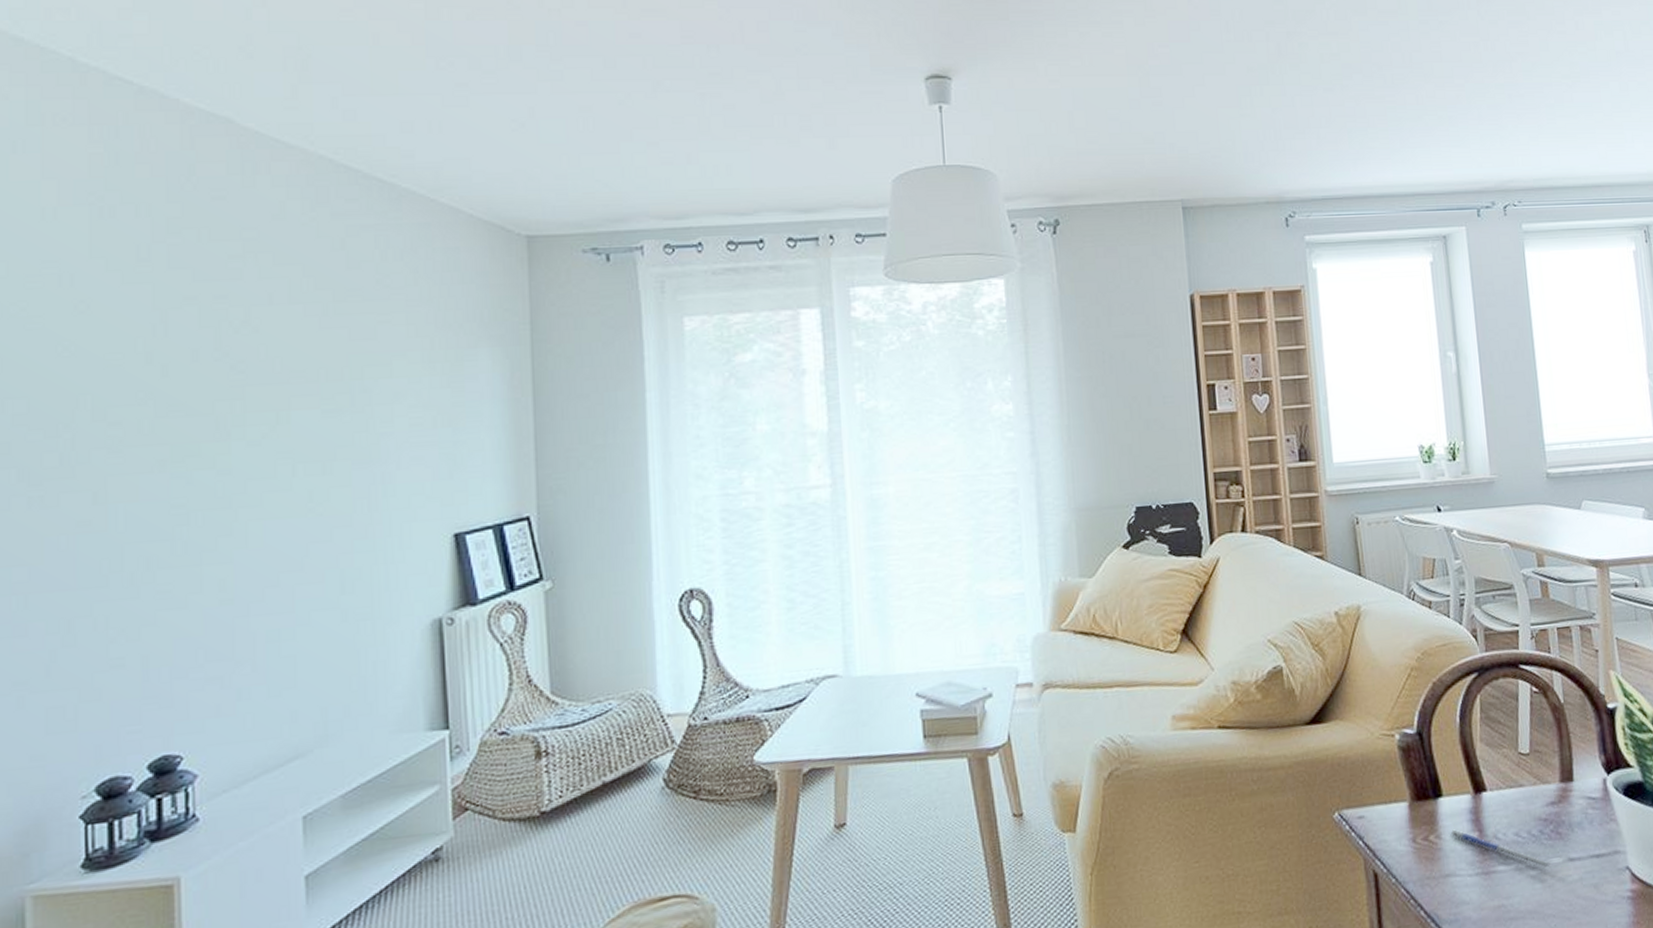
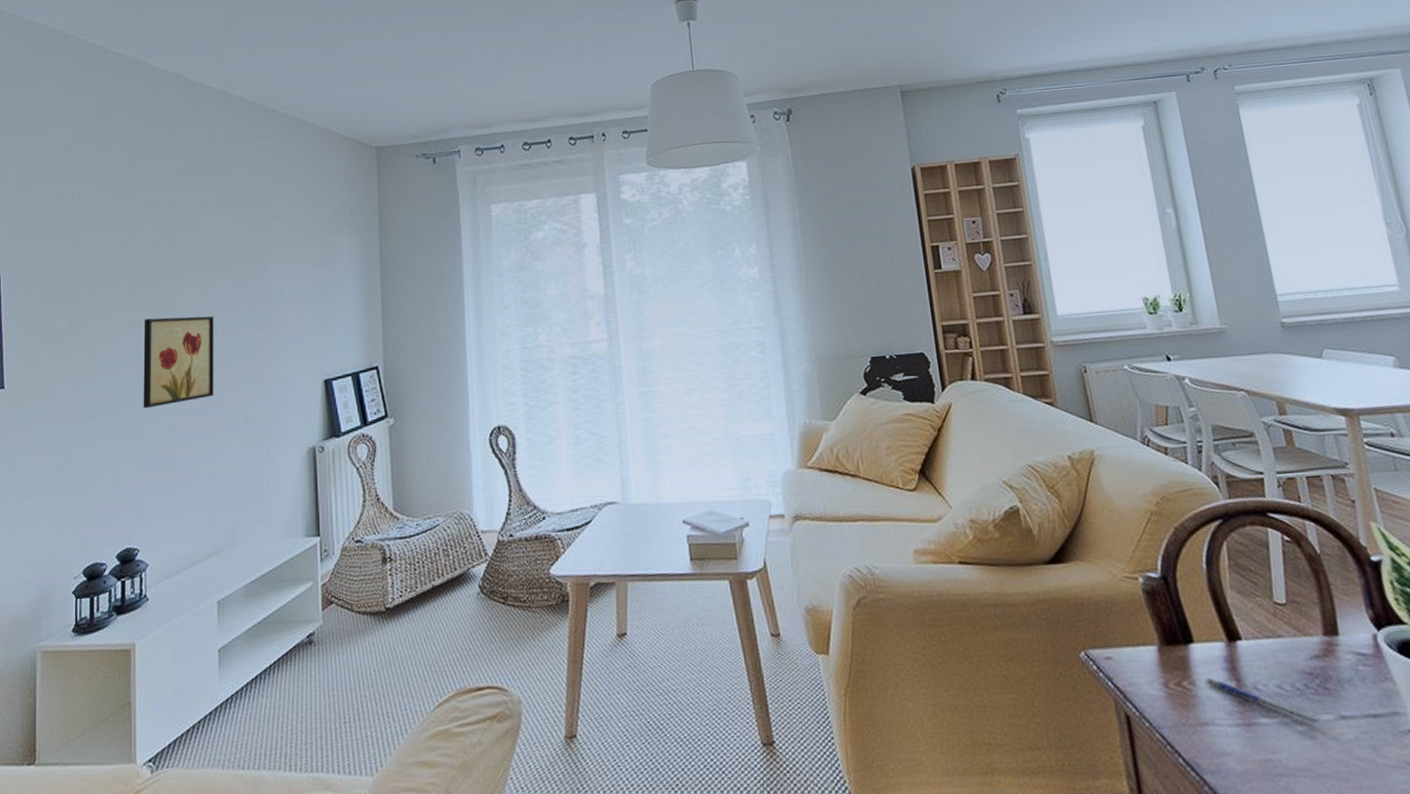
wall art: none [181,450,292,573] -> present [143,316,214,409]

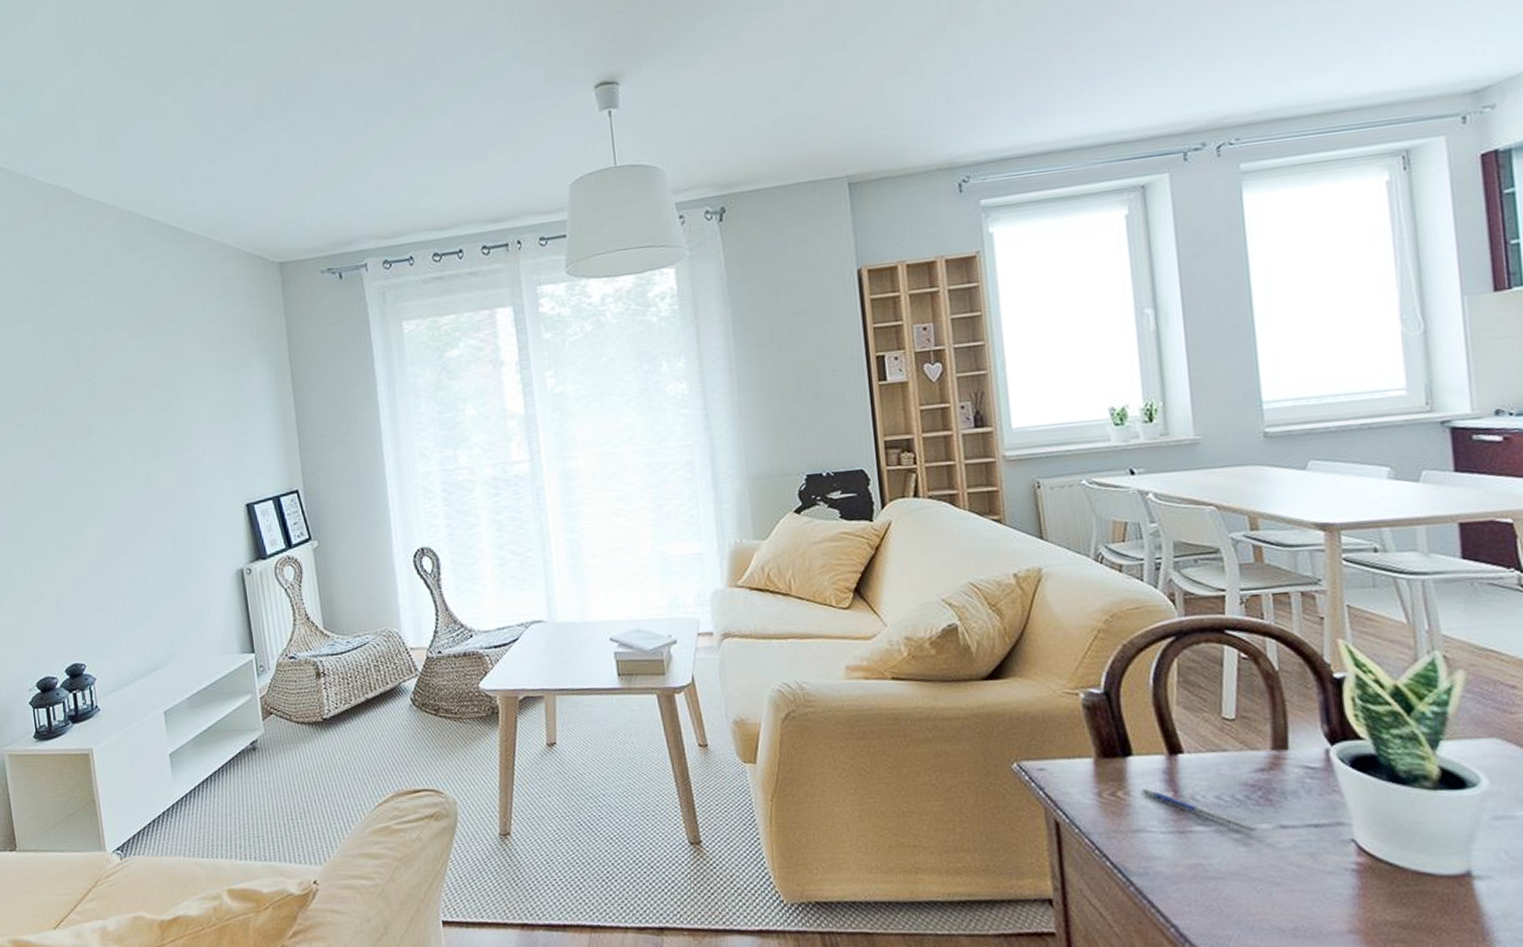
wall art: present [143,316,214,409] -> none [63,442,140,534]

